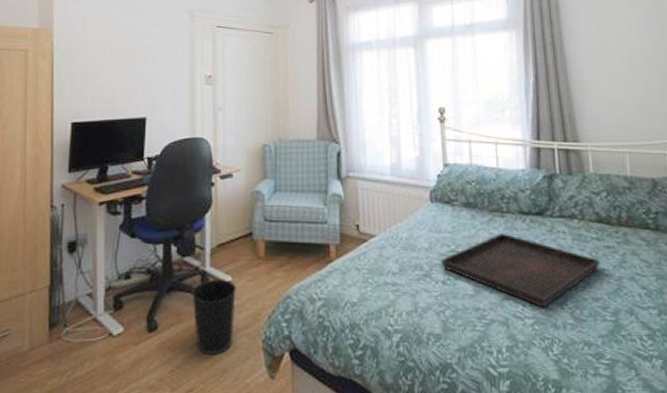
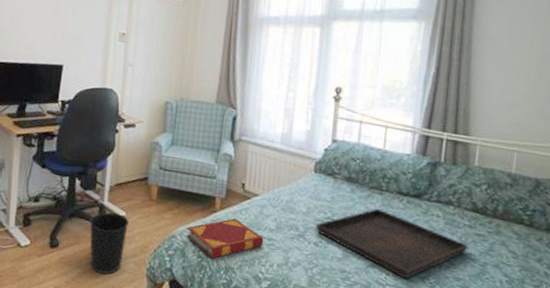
hardback book: none [302,266,388,317] -> present [186,218,264,259]

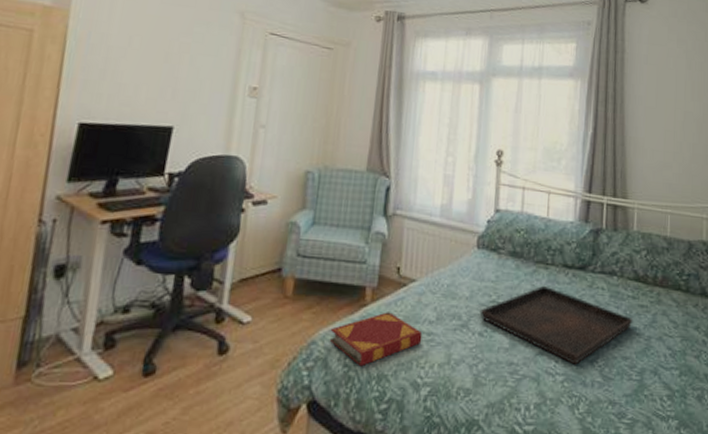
wastebasket: present [90,212,130,275] -> none [200,318,257,406]

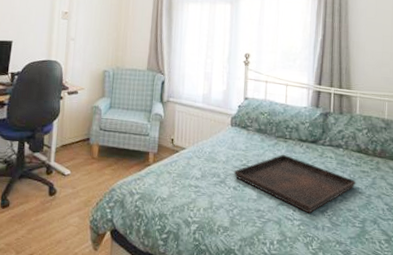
hardback book: present [329,312,423,367] -> none [124,170,191,208]

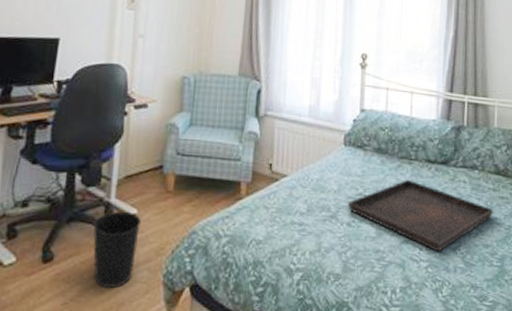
wastebasket: none [38,171,74,230] -> present [93,211,142,289]

